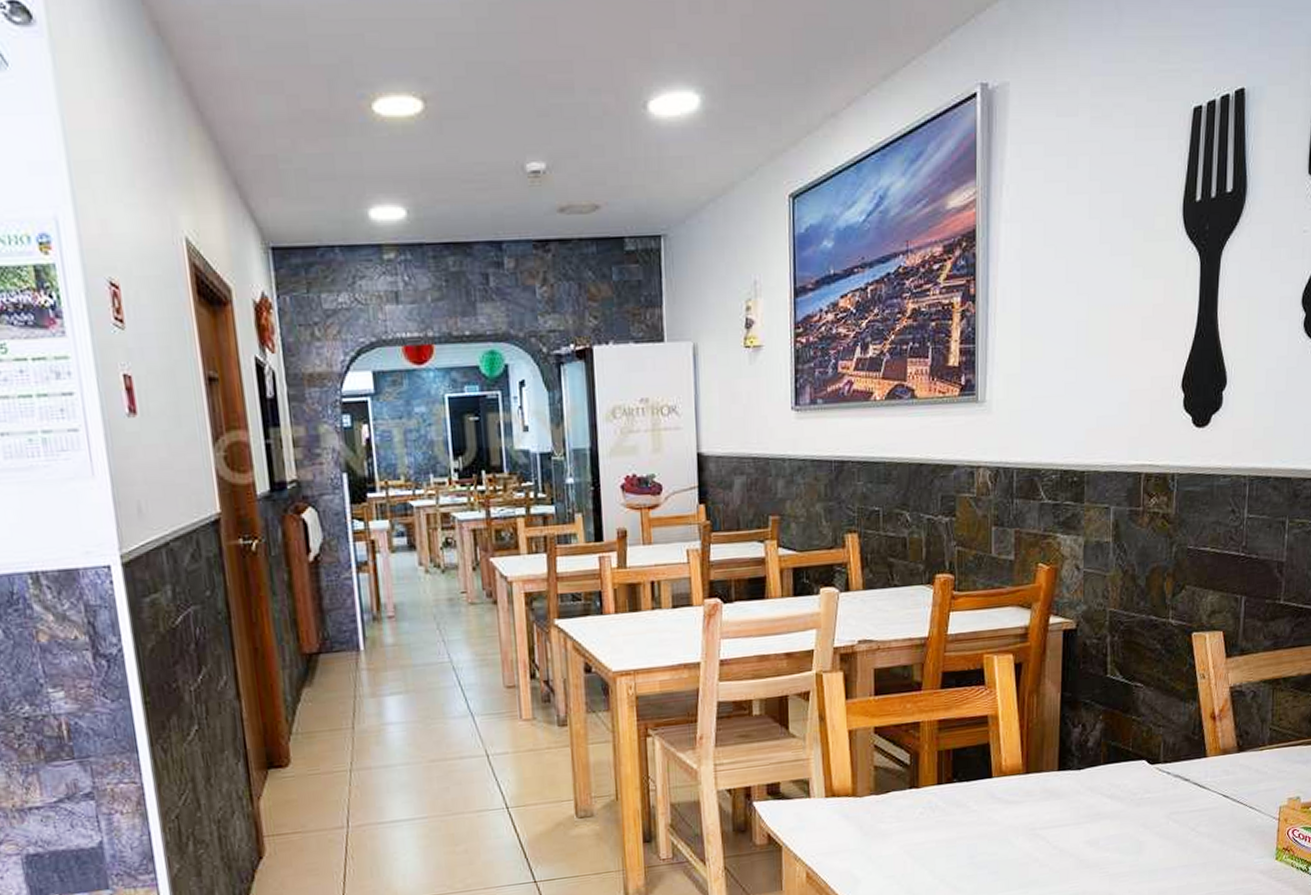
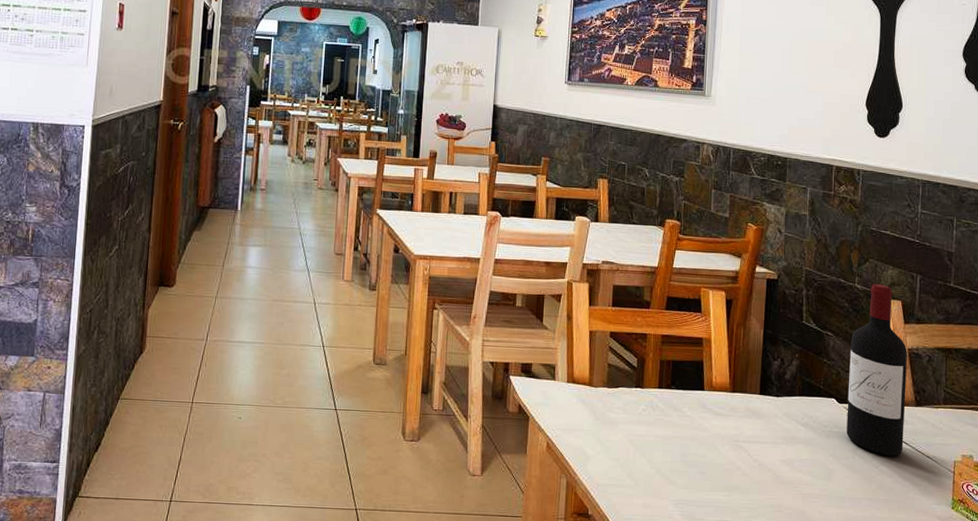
wine bottle: none [1159,614,1229,815] -> present [846,284,907,456]

